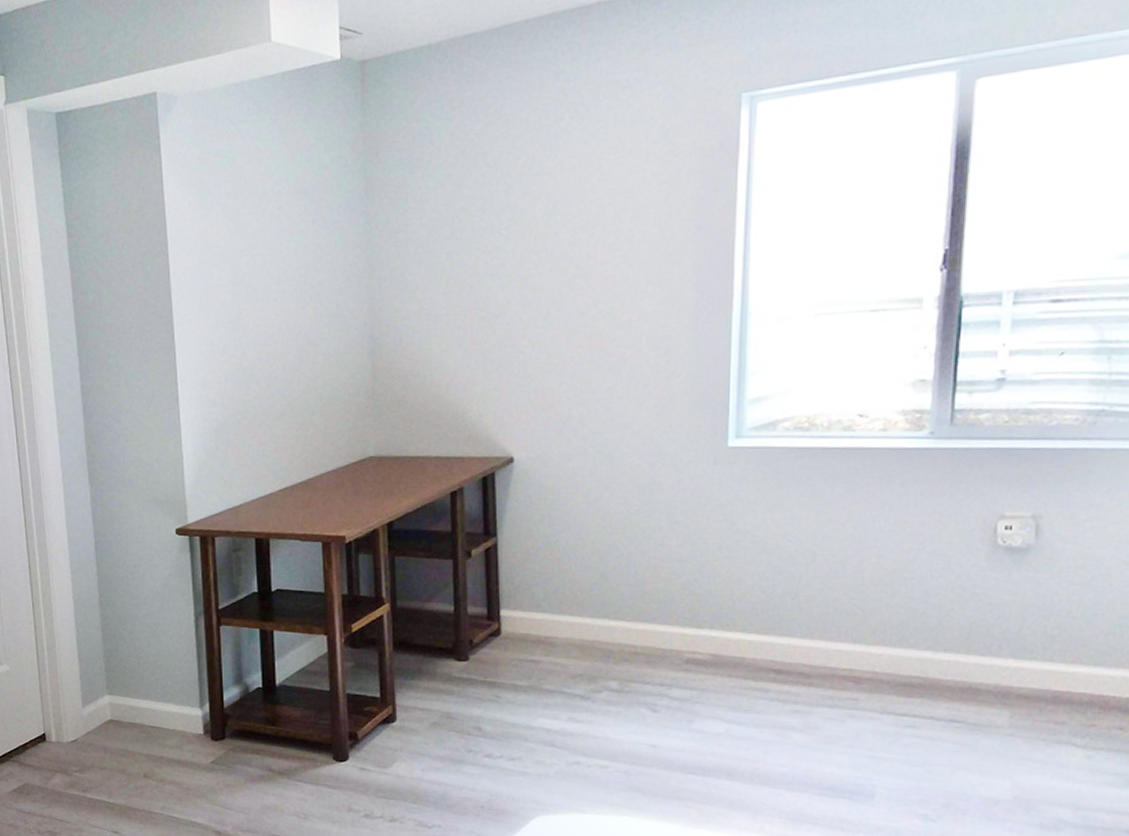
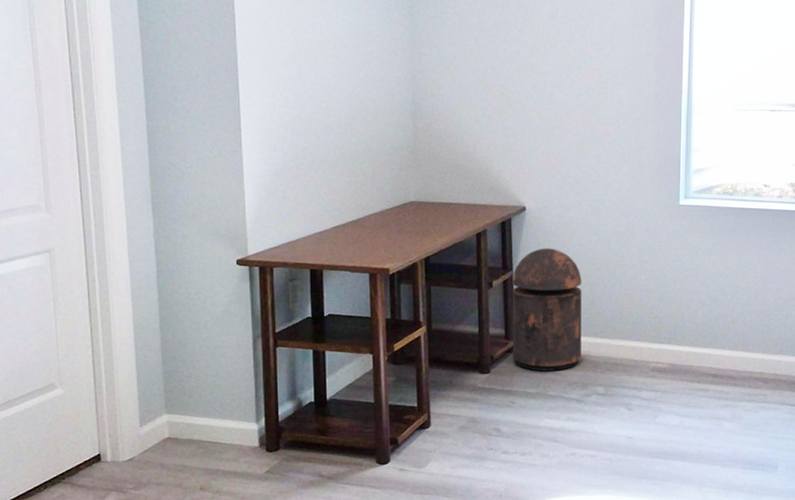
trash can: none [496,507,589,660] -> present [512,248,582,371]

